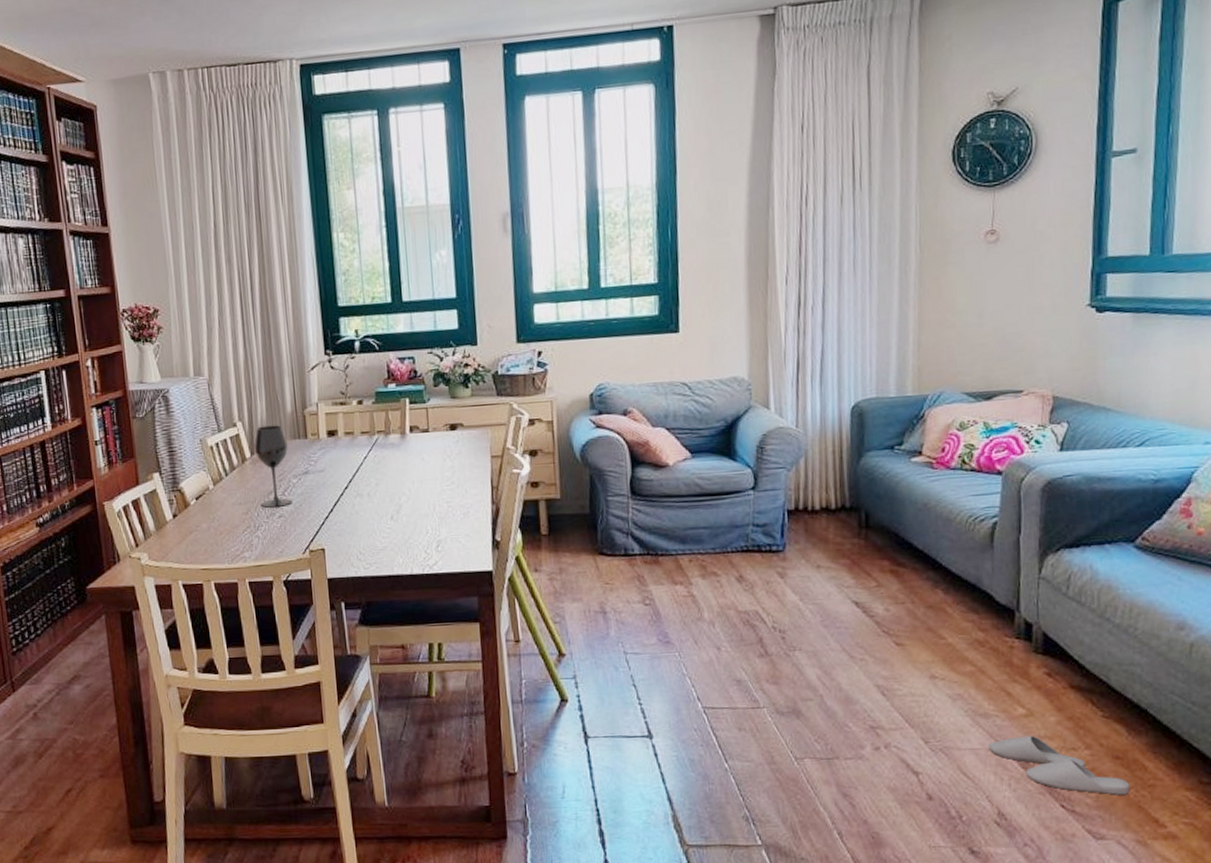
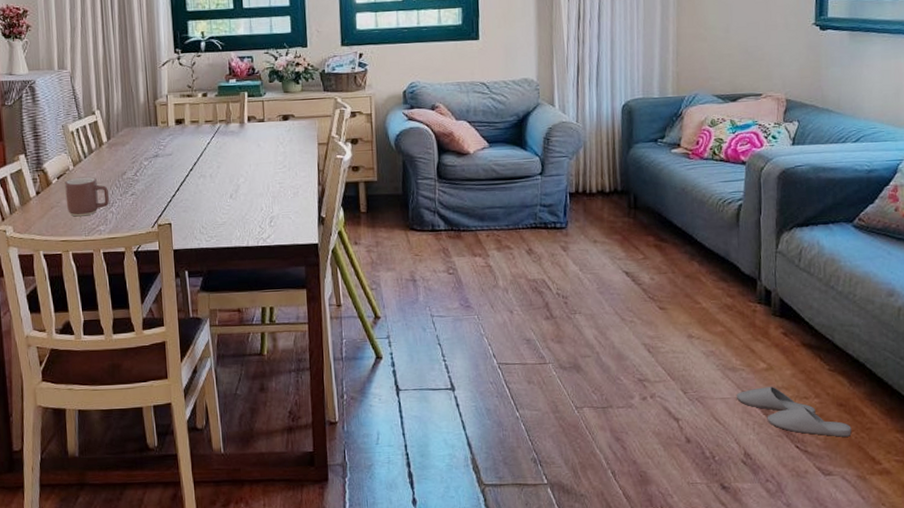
mug: none [204,496,255,542] -> present [65,176,110,217]
wineglass: present [254,425,292,508] -> none [110,113,143,187]

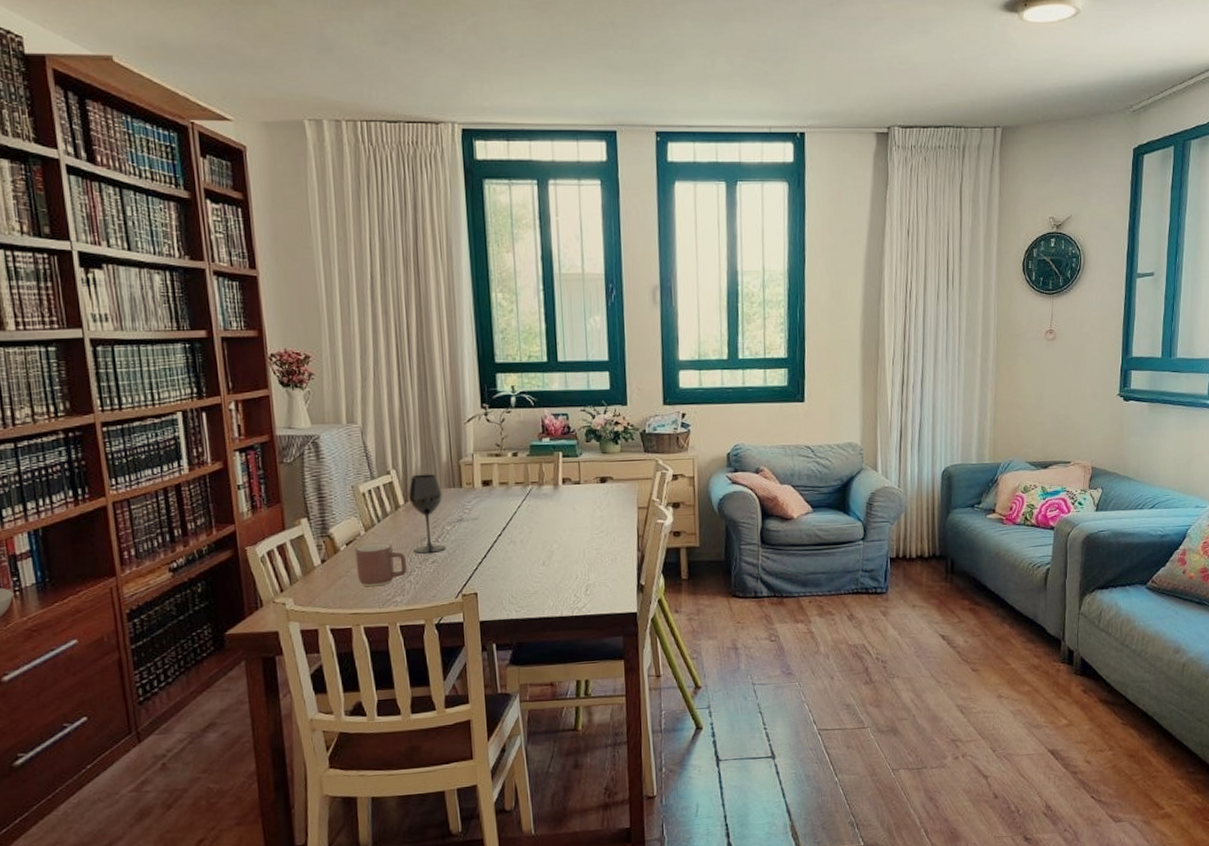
wineglass: none [110,113,143,187] -> present [408,474,446,554]
slippers: present [736,387,852,437] -> none [1039,741,1140,786]

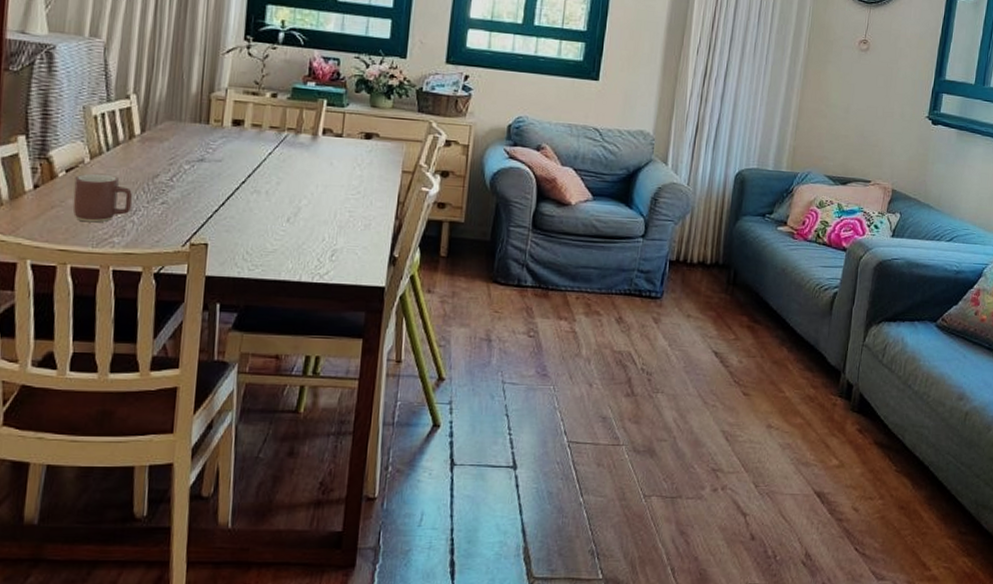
wineglass: present [408,474,446,554] -> none [142,103,186,193]

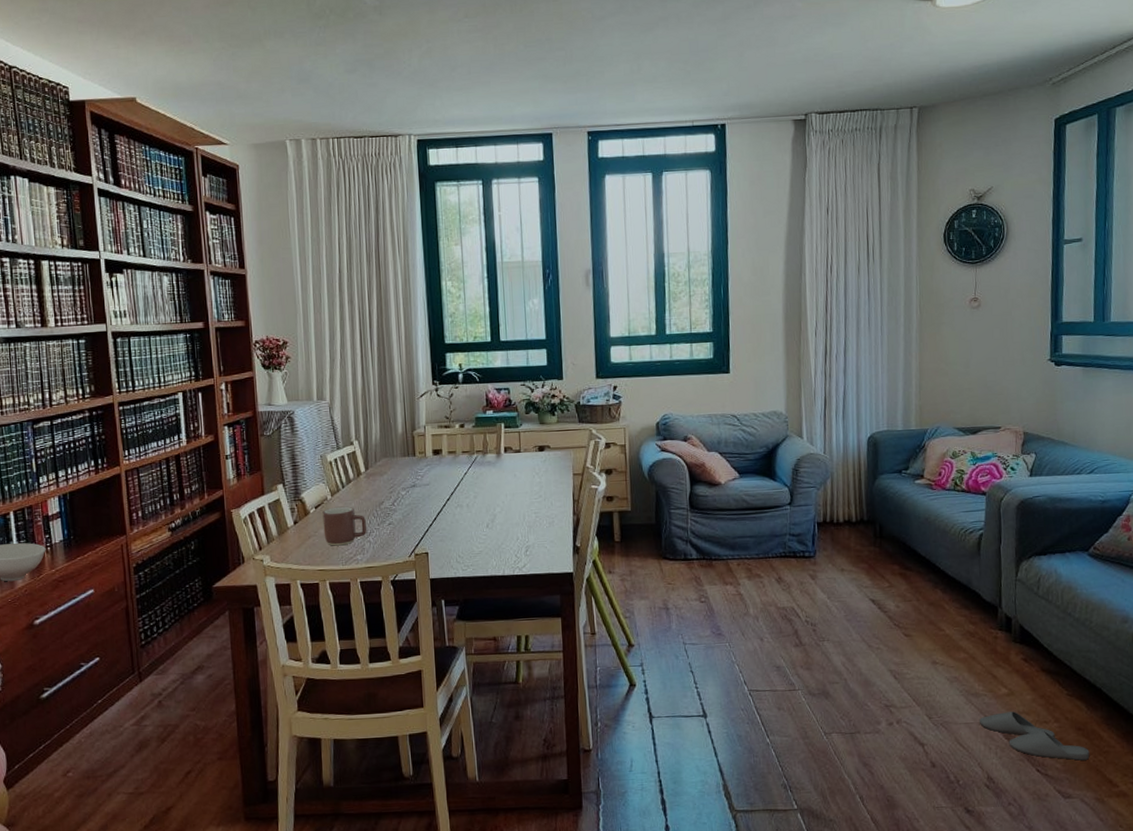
slippers: none [805,485,909,541] -> present [978,711,1090,761]

